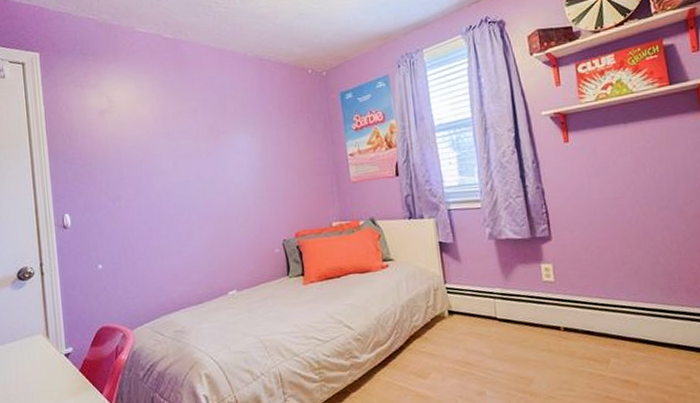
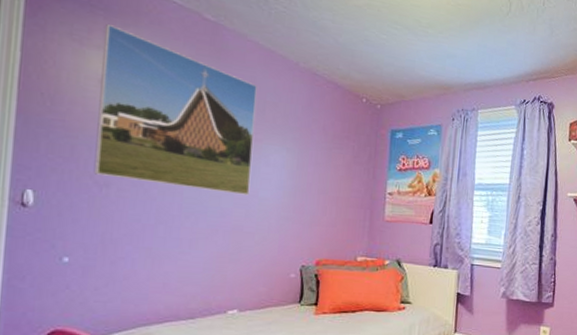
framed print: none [96,65,227,192] -> present [93,24,257,196]

